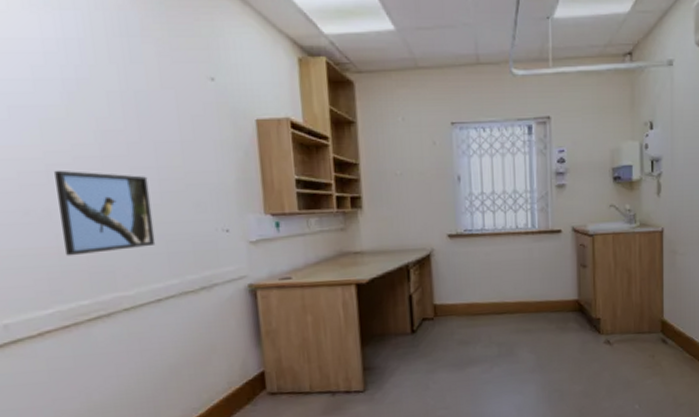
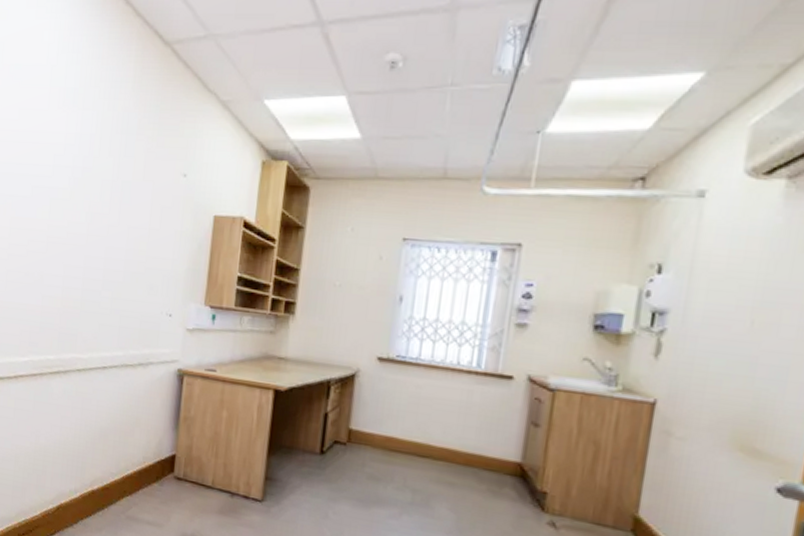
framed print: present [54,170,156,256] -> none [45,242,117,318]

